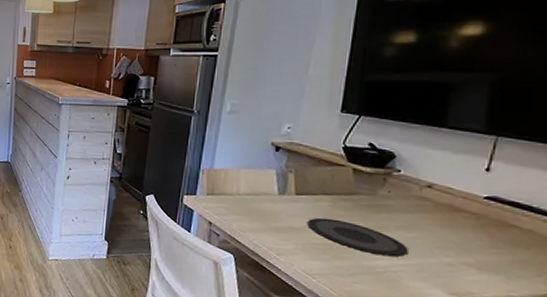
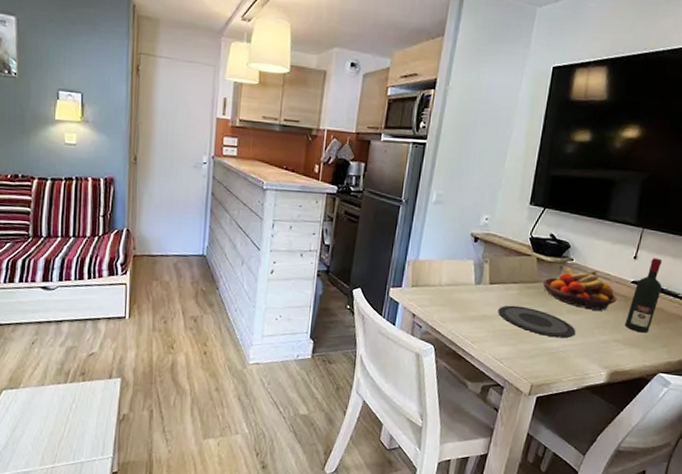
fruit bowl: none [362,180,465,229] -> present [543,268,617,311]
wine bottle: none [478,170,531,258] -> present [625,258,663,333]

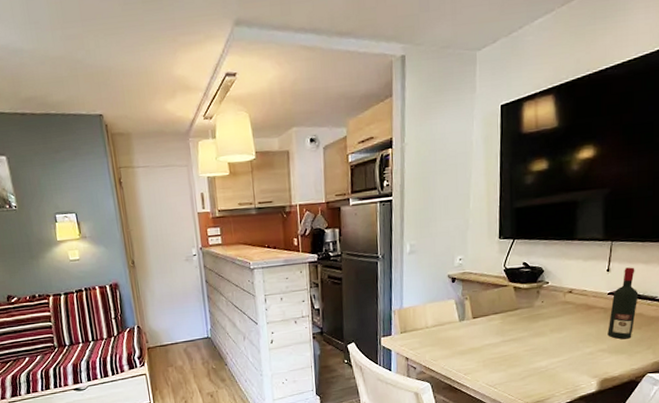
plate: present [498,305,576,338] -> none [485,333,561,357]
fruit bowl: present [543,268,617,311] -> none [523,291,596,326]

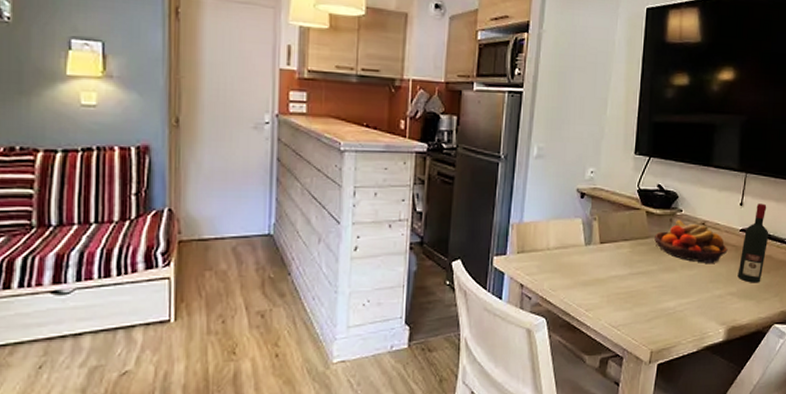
fruit bowl: none [523,291,596,326] -> present [654,220,728,263]

